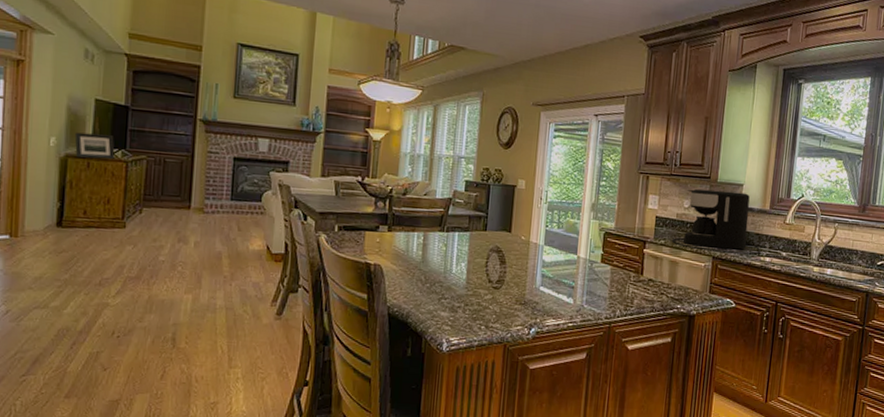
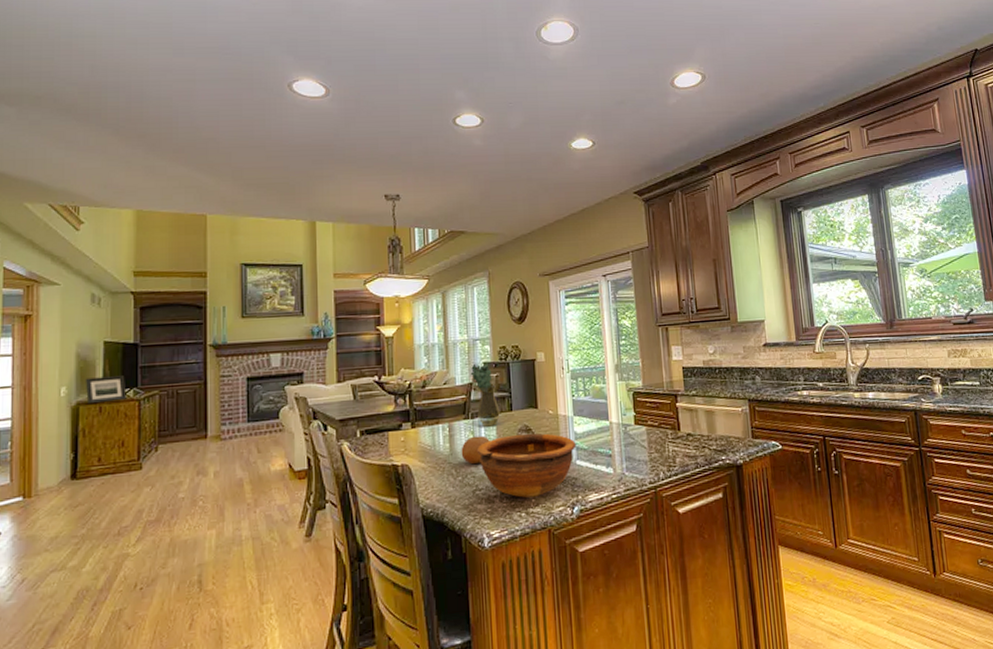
fruit: none [432,248,461,275] -> present [461,435,490,465]
bowl: none [447,253,543,313] -> present [476,433,577,498]
vase: none [451,178,475,242] -> present [470,362,500,427]
coffee maker: present [672,189,769,255] -> none [704,328,803,395]

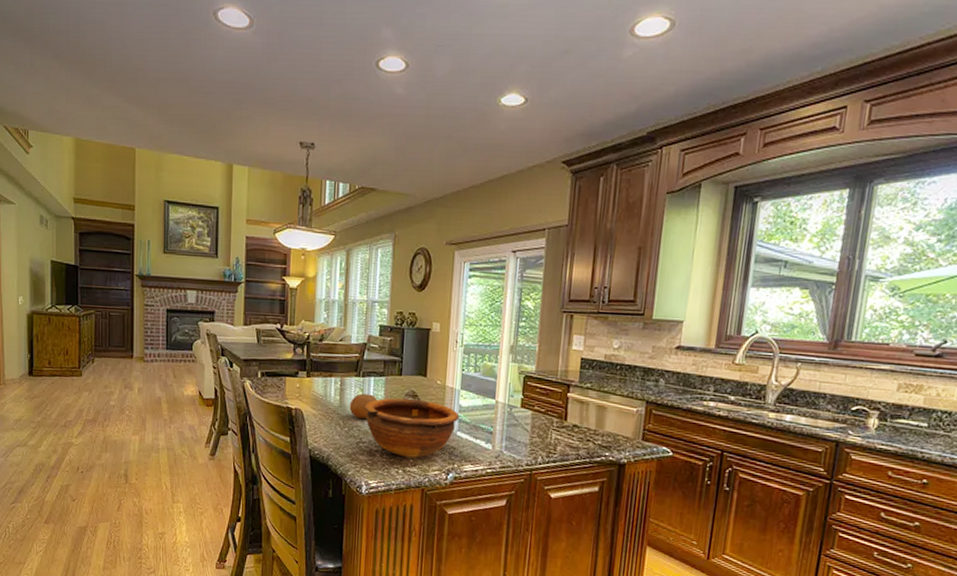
picture frame: present [85,376,127,405] -> none [37,291,70,315]
vase: present [470,362,500,427] -> none [365,323,390,387]

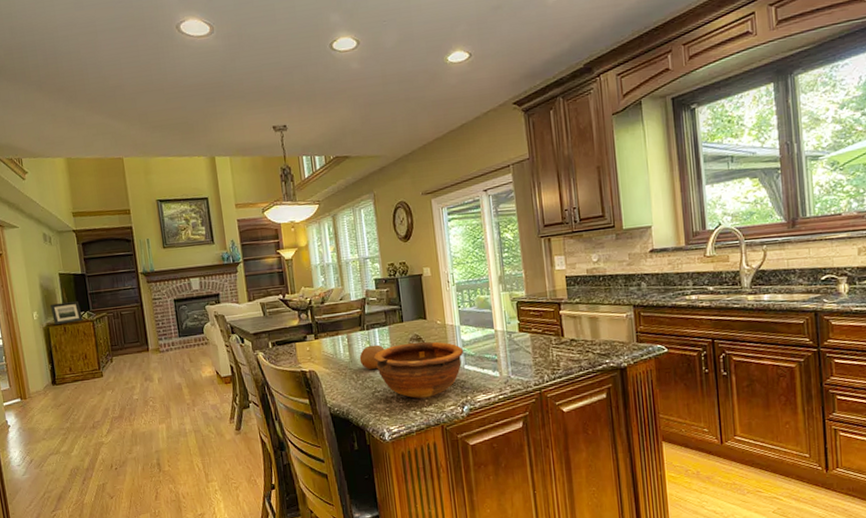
picture frame: none [37,291,70,315] -> present [49,301,83,326]

